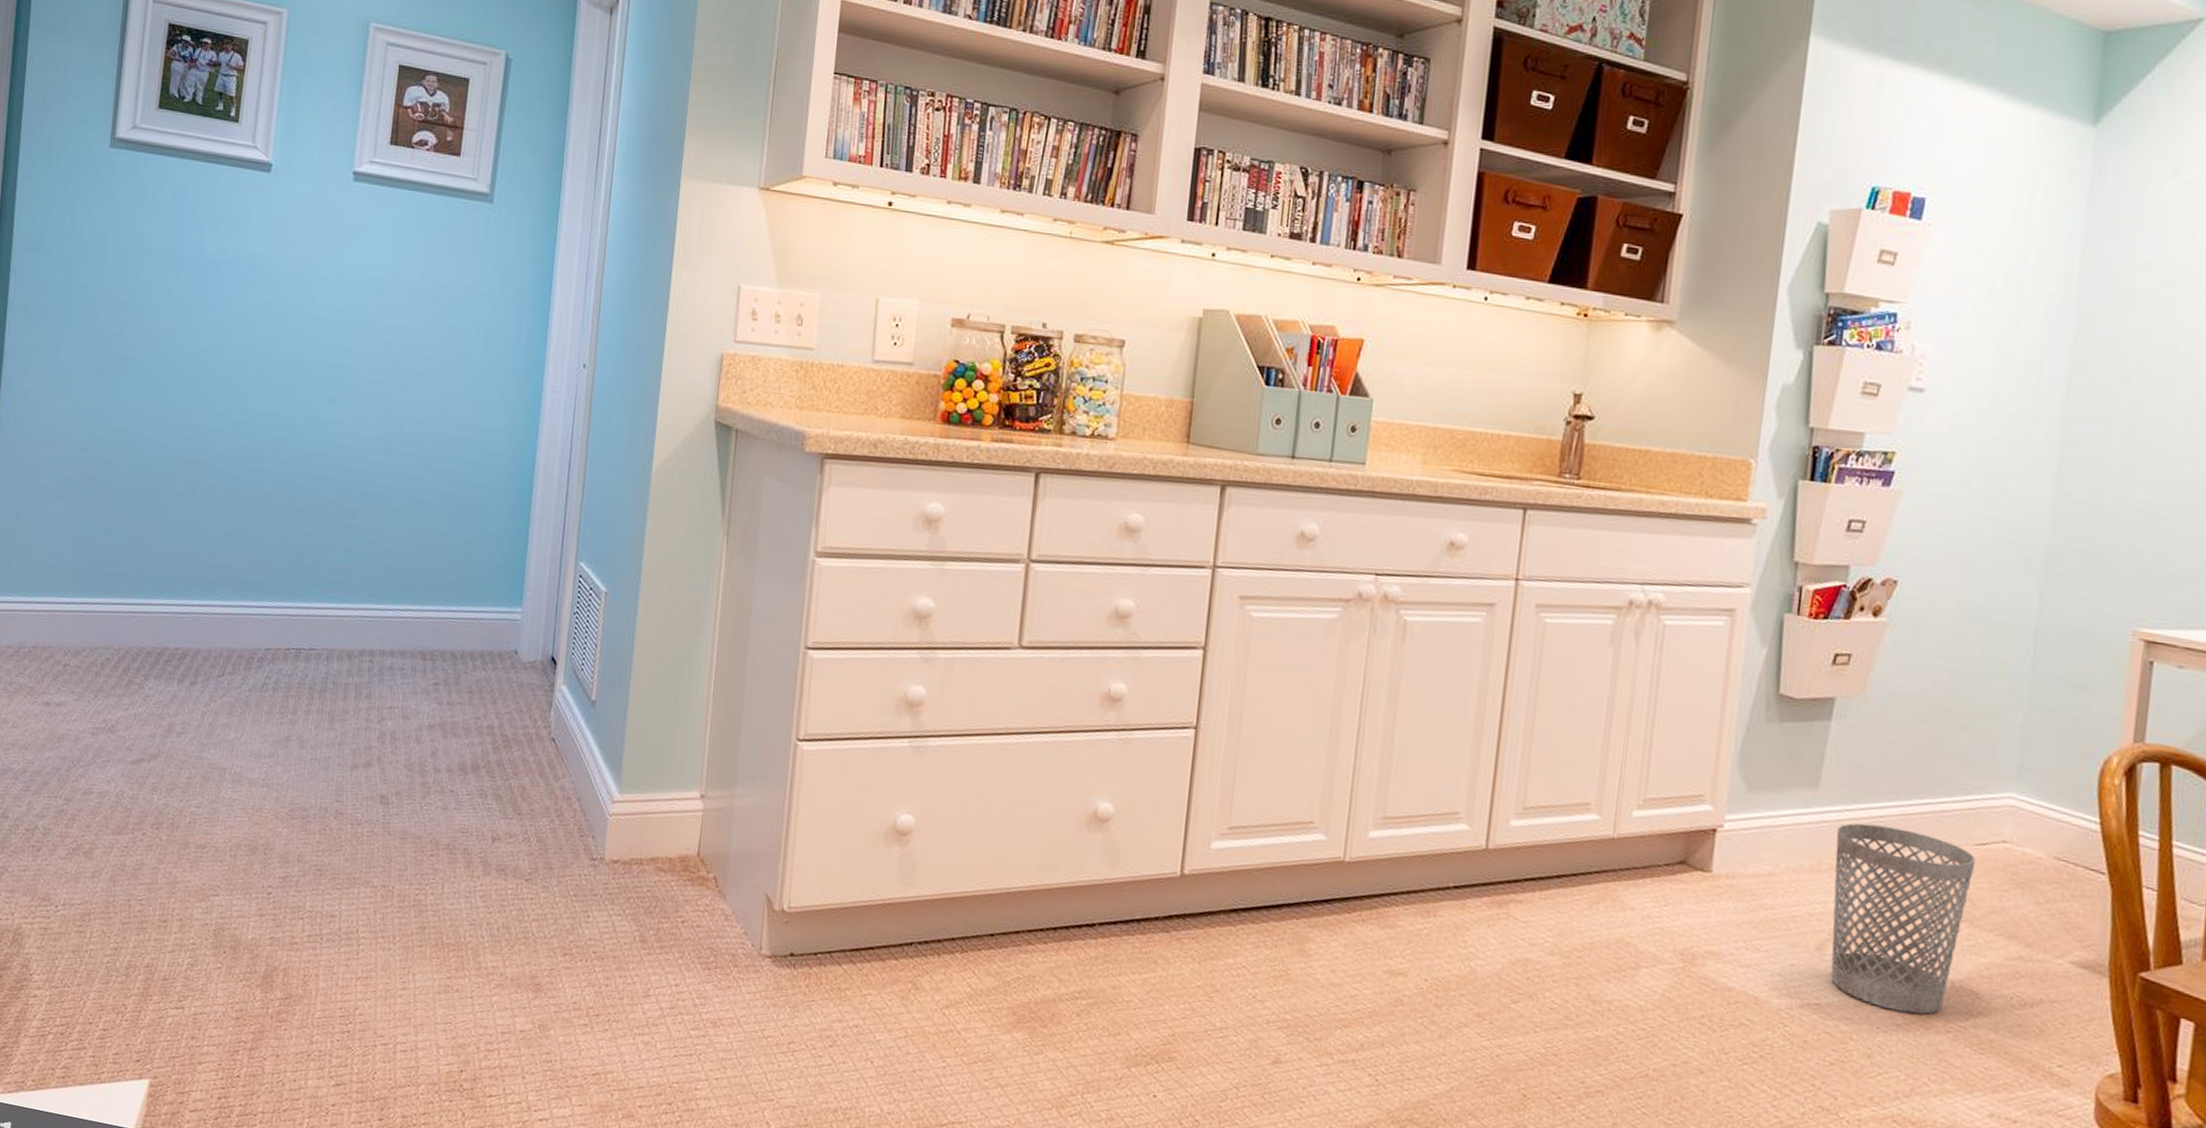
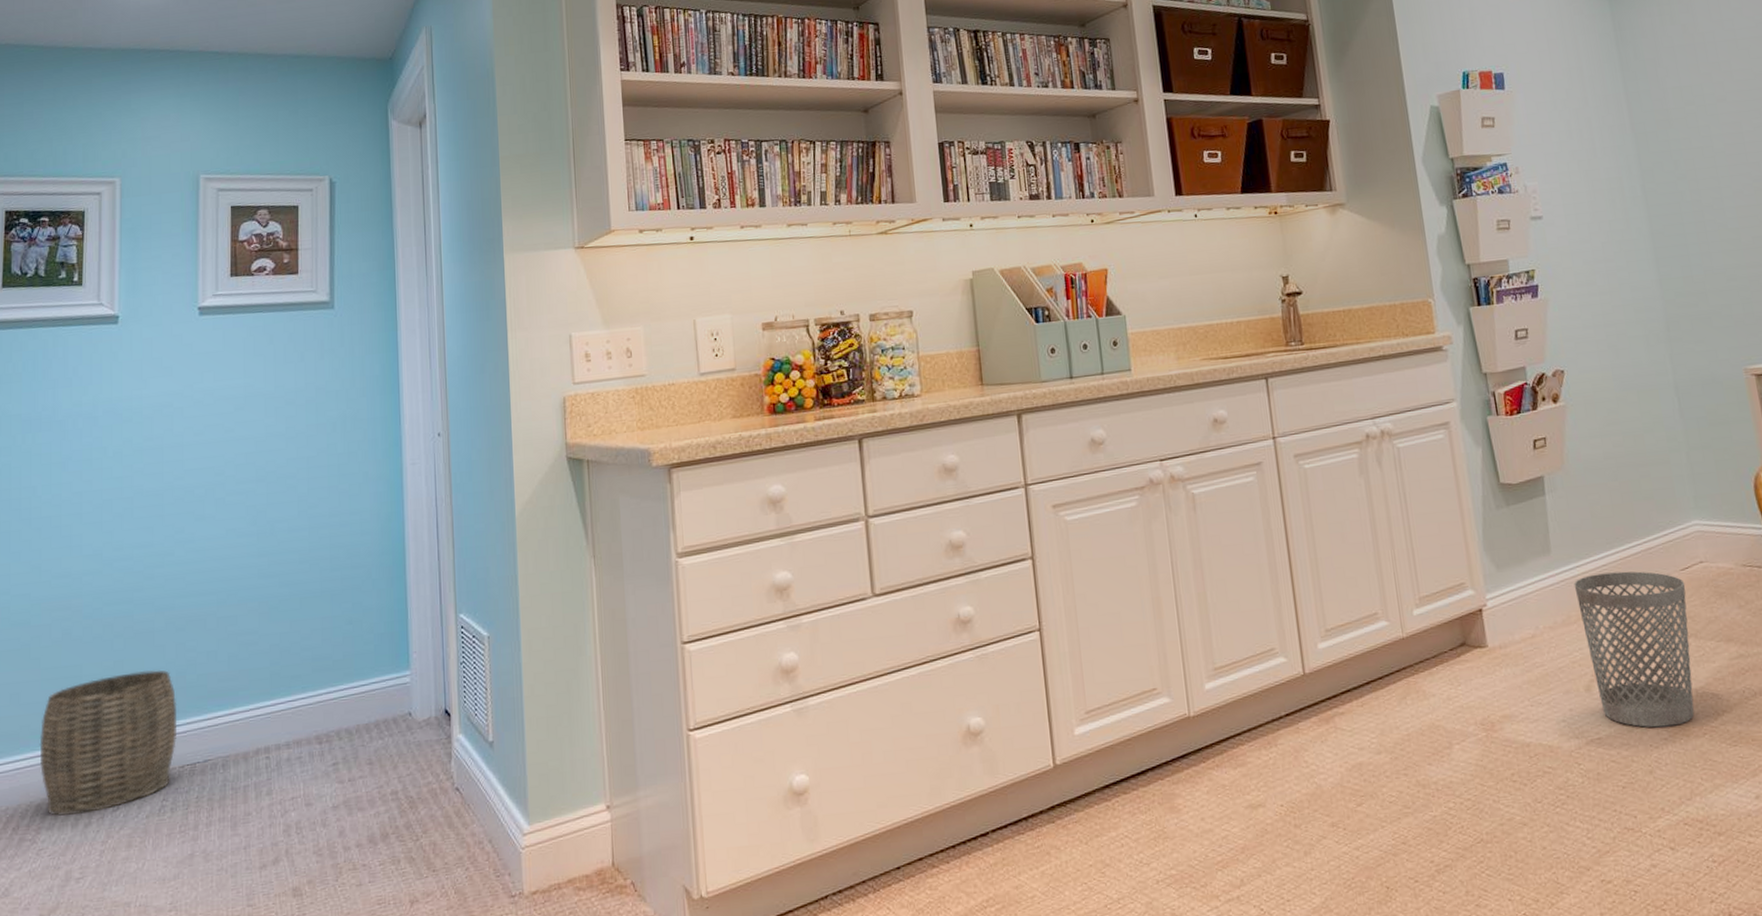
woven basket: none [153,541,290,673] -> present [39,670,177,816]

